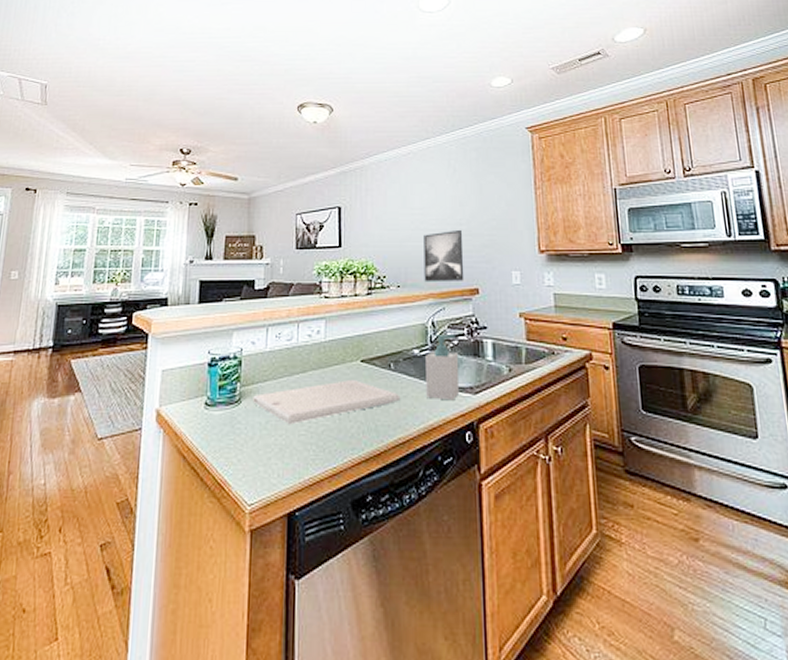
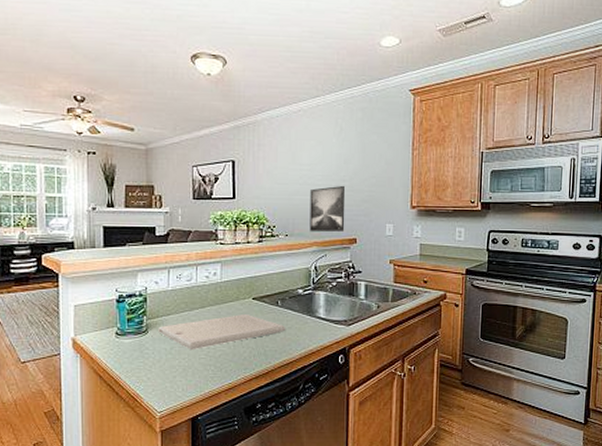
soap bottle: present [426,335,460,401] -> none [308,277,336,331]

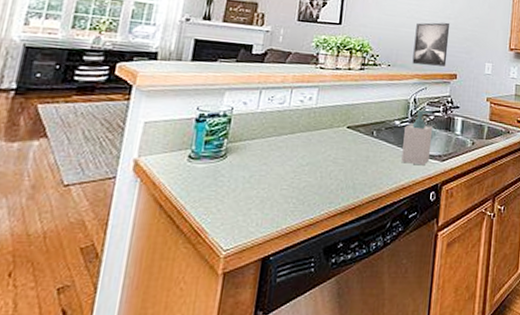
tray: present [158,314,286,351] -> none [238,143,379,180]
soap bottle: none [308,277,336,331] -> present [401,110,433,166]

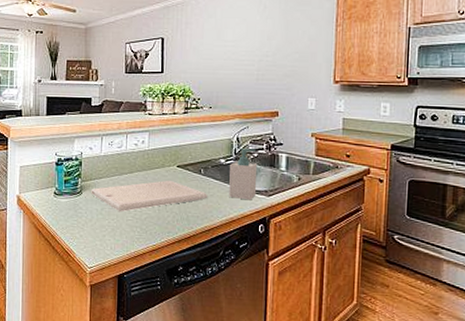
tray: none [238,143,379,180] -> present [91,180,208,212]
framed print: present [412,22,450,67] -> none [232,60,268,106]

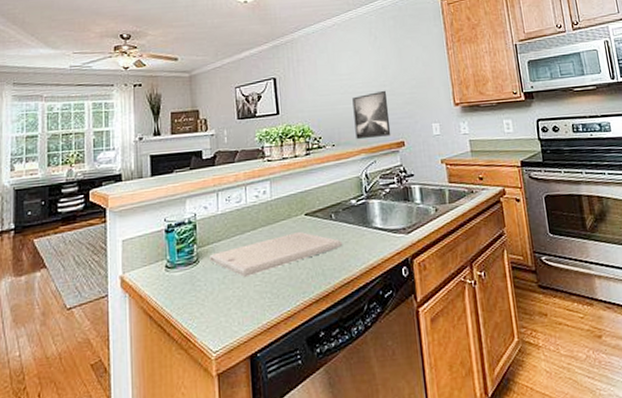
soap bottle: present [229,148,257,200] -> none [362,184,395,242]
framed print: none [232,60,268,106] -> present [352,90,391,140]

